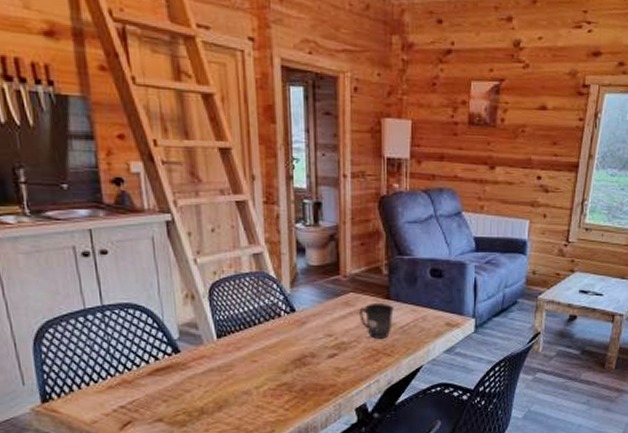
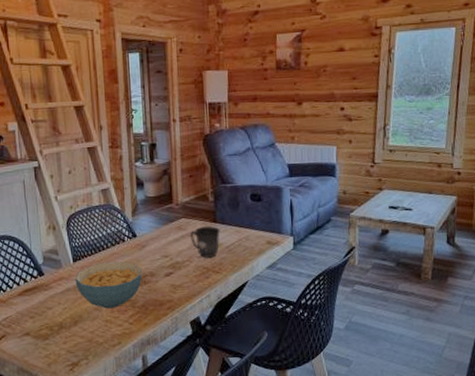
cereal bowl: none [219,340,302,393] -> present [75,262,143,309]

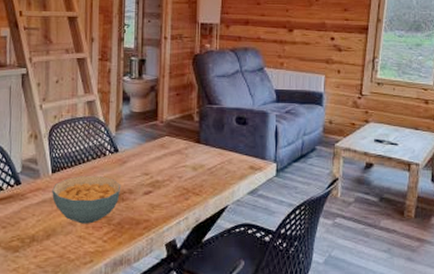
mug: present [190,226,220,258] -> none [173,147,203,179]

